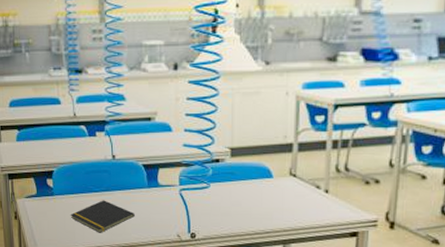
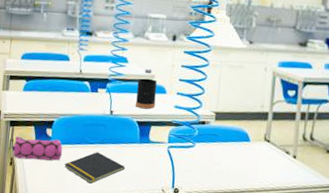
pencil case: none [14,189,67,212] -> present [11,136,63,161]
bottle: none [138,105,162,150] -> present [135,68,157,109]

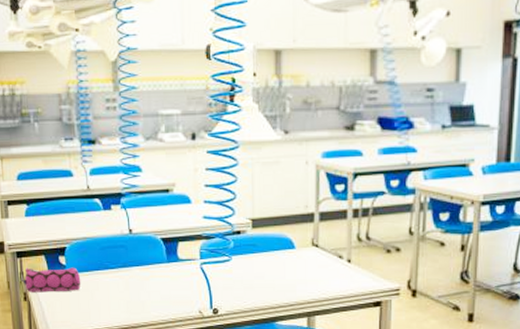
notepad: present [64,152,125,184] -> none [84,277,154,312]
bottle: present [135,68,157,109] -> none [156,176,181,223]

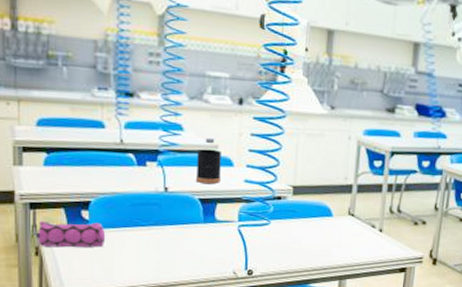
bottle: none [156,176,181,223] -> present [195,137,222,185]

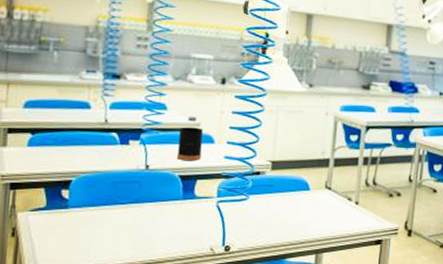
pencil case: present [35,220,106,248] -> none [13,200,85,228]

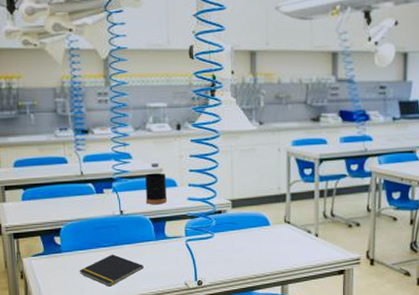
notepad: none [86,213,165,249] -> present [79,254,144,287]

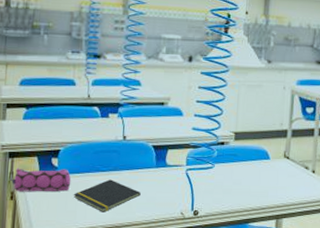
pencil case: none [19,246,76,271] -> present [11,168,71,192]
bottle: present [145,162,168,205] -> none [150,91,173,133]

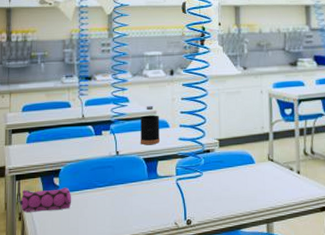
notepad: present [73,179,141,212] -> none [74,194,136,227]
bottle: none [150,91,173,133] -> present [140,105,161,145]

